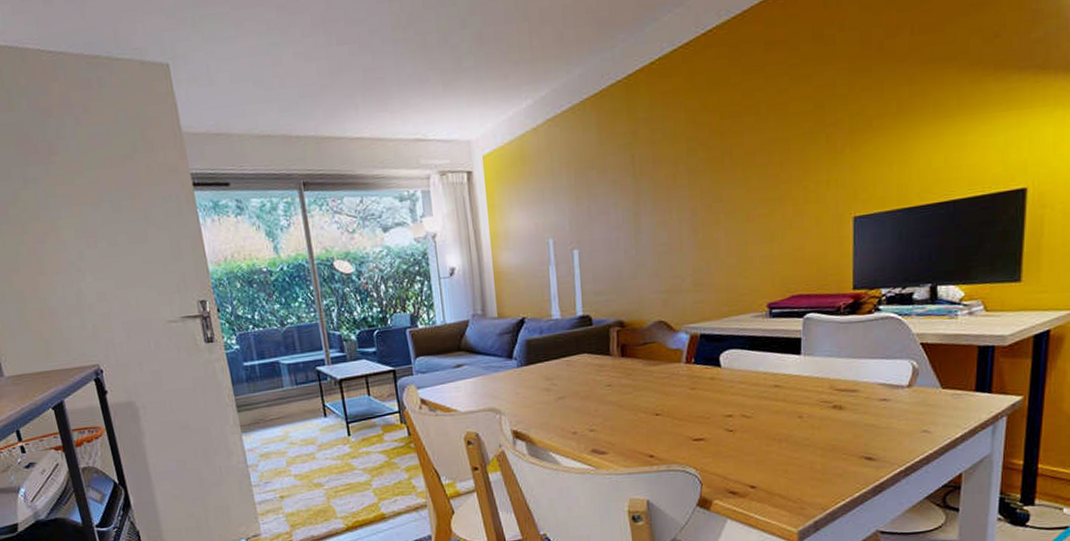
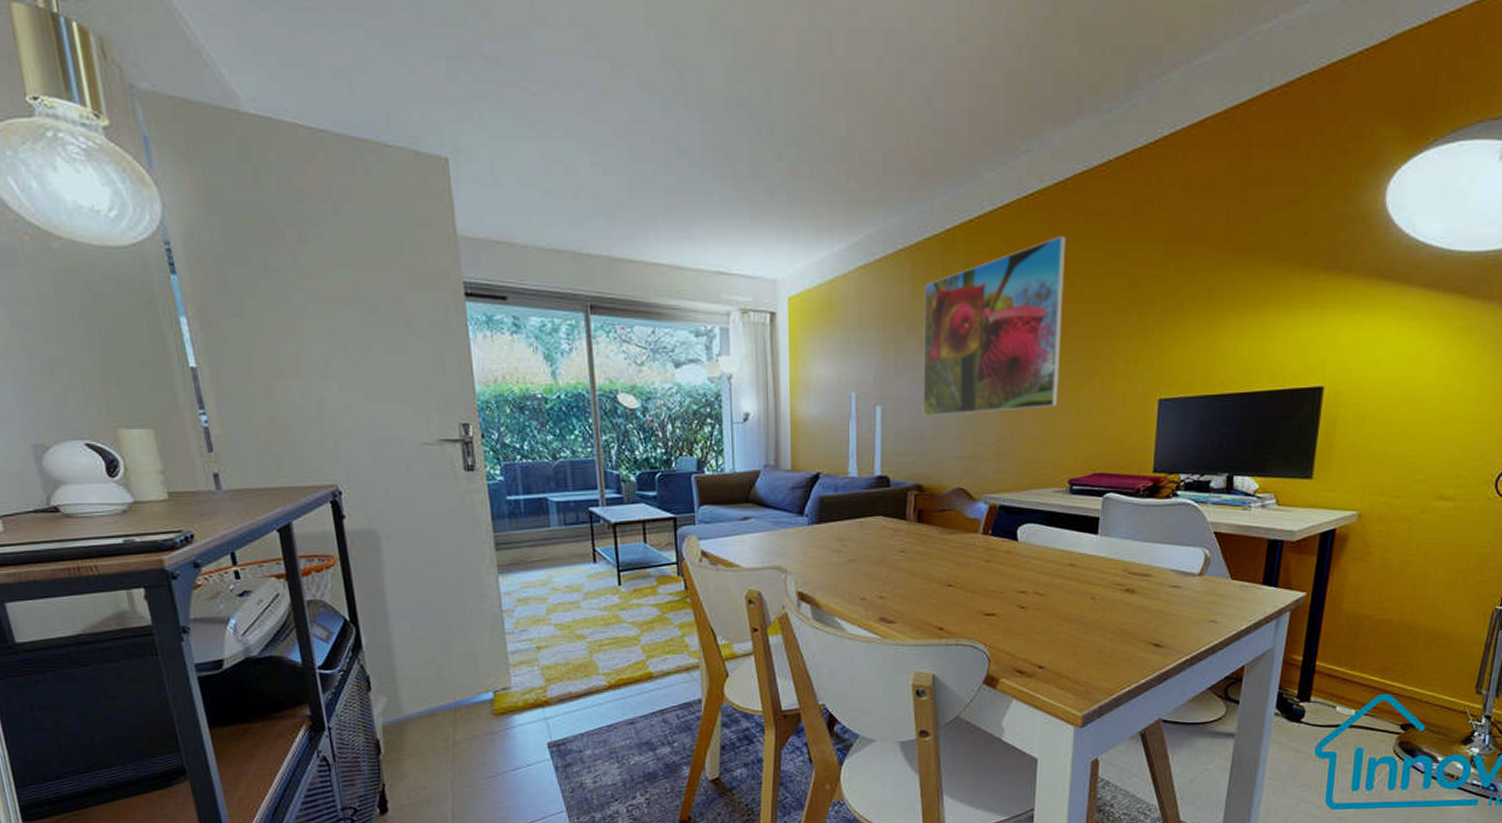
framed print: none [612,67,751,256] -> present [922,236,1067,417]

